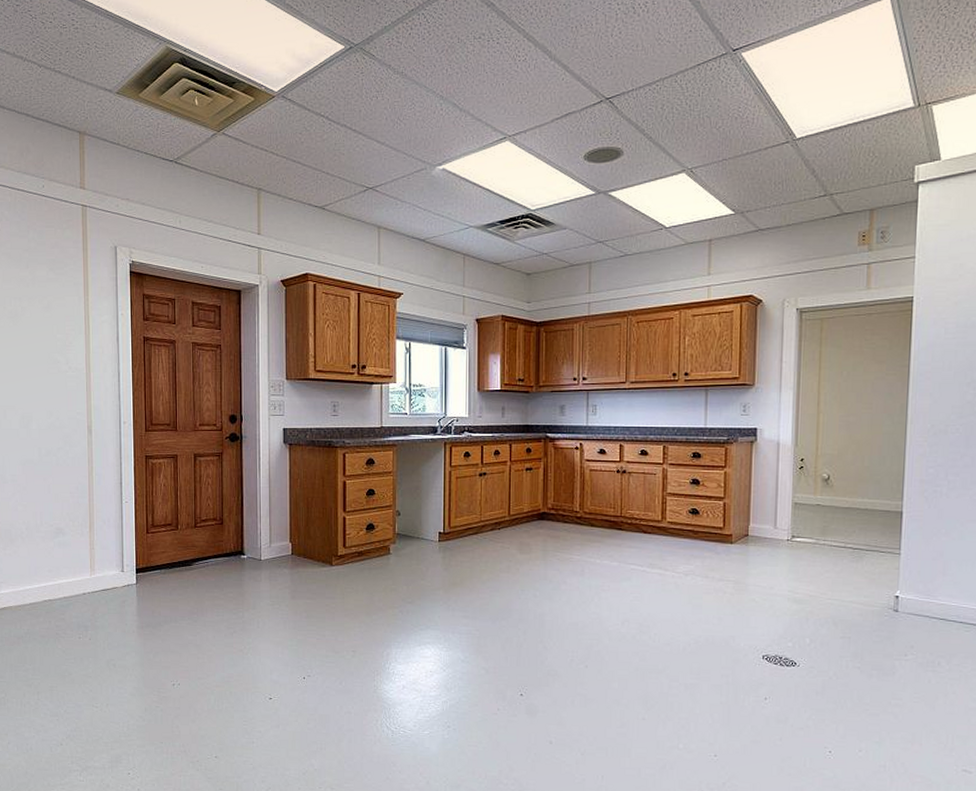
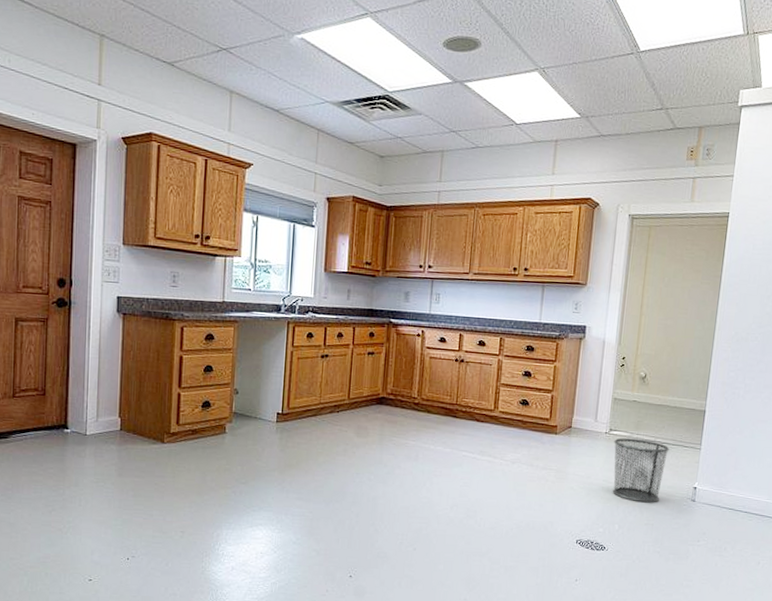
trash can: none [798,545,863,614] -> present [612,438,670,503]

